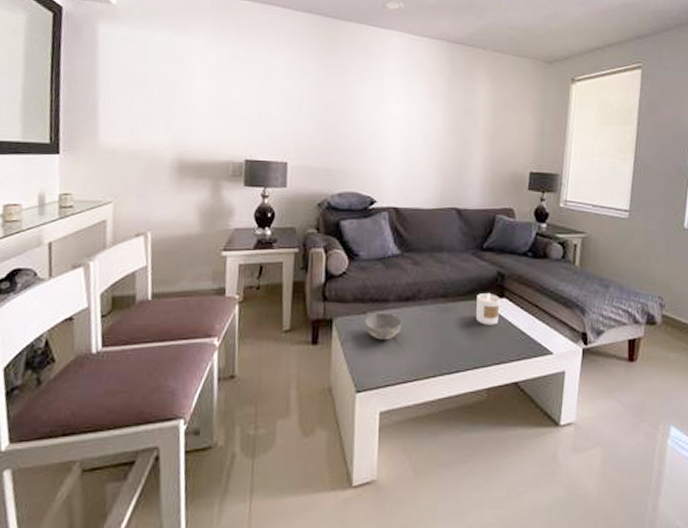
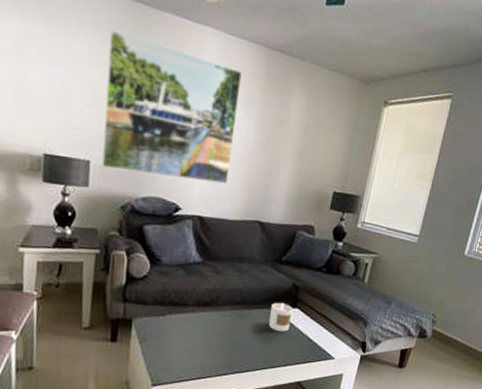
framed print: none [298,43,426,174] -> present [102,30,242,184]
bowl: present [364,312,402,340] -> none [162,315,200,341]

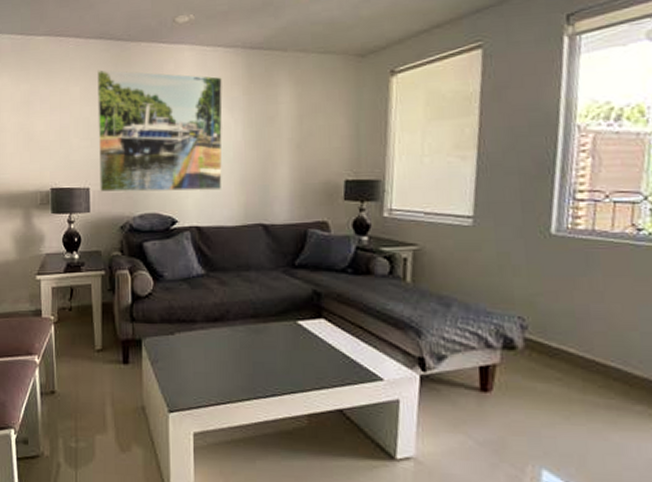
candle: present [268,302,293,332] -> none [290,312,318,348]

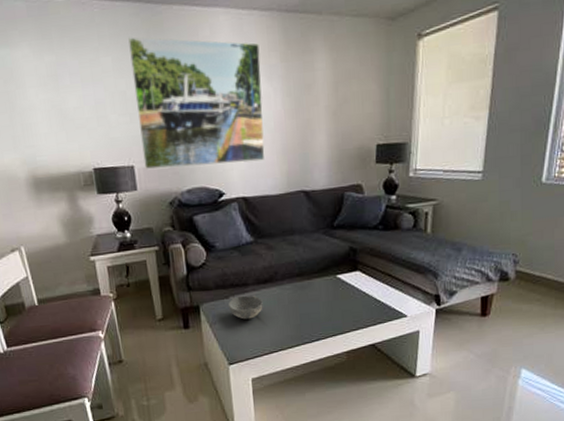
bowl: none [172,333,211,361] -> present [227,295,263,320]

